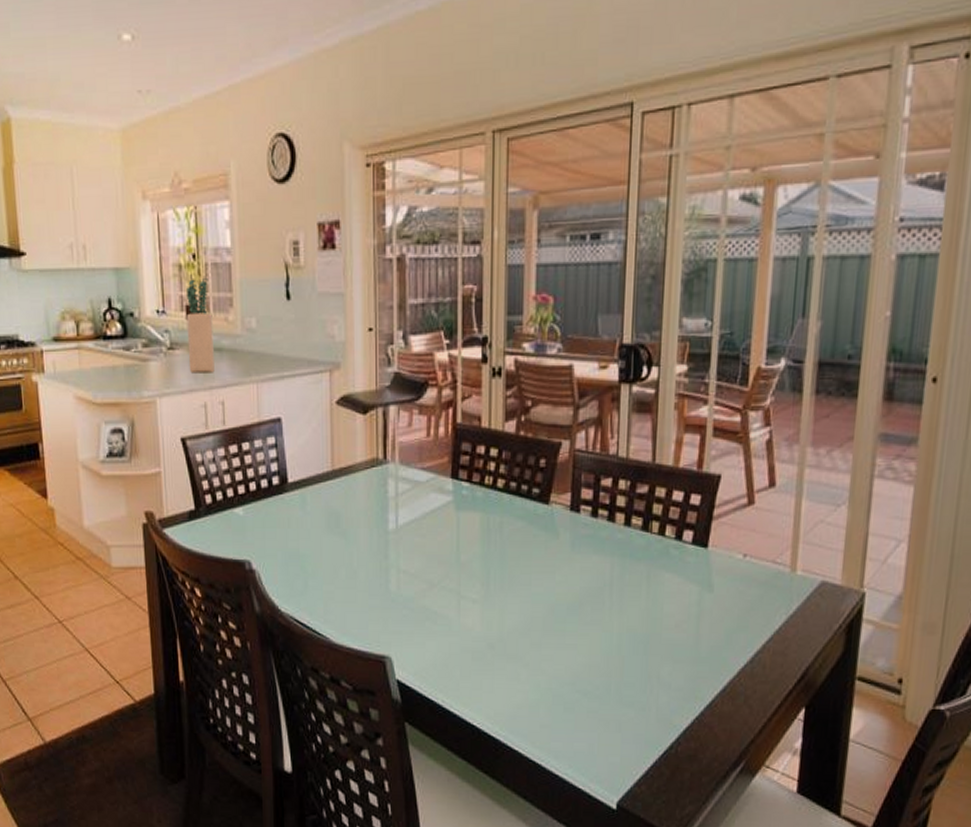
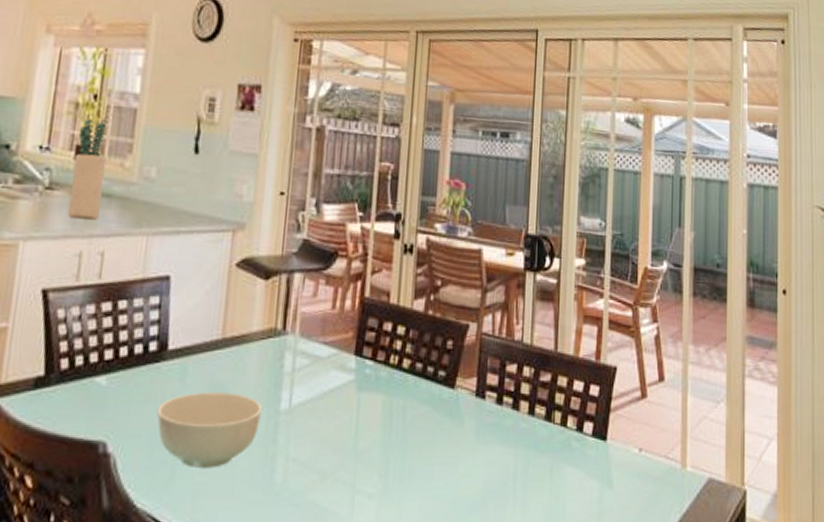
bowl: none [286,517,374,580] -> present [157,392,263,468]

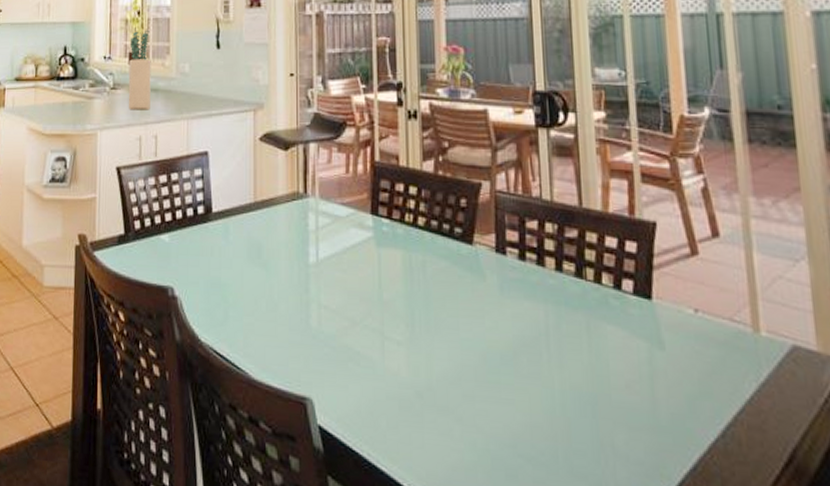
bowl: present [157,392,263,468] -> none [209,247,294,312]

